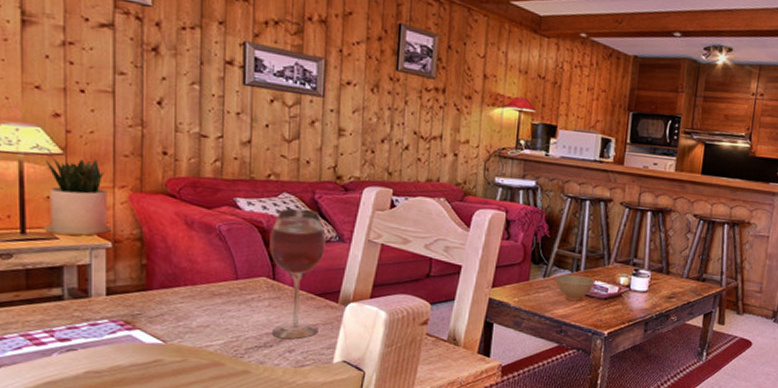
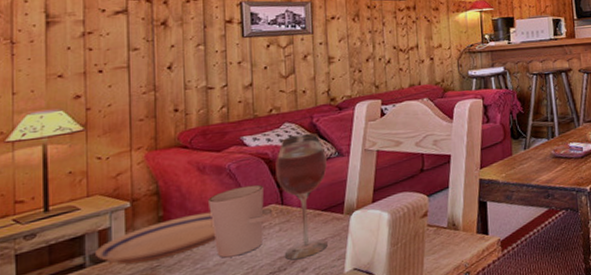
planter: present [43,156,113,236] -> none [65,128,131,206]
plate: none [75,269,201,308] -> present [96,212,216,265]
cup: none [194,251,263,322] -> present [207,184,273,258]
bowl: present [555,274,595,301] -> none [534,140,570,166]

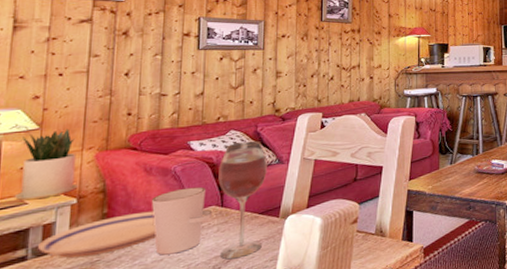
planter: none [65,128,131,206] -> present [14,128,79,201]

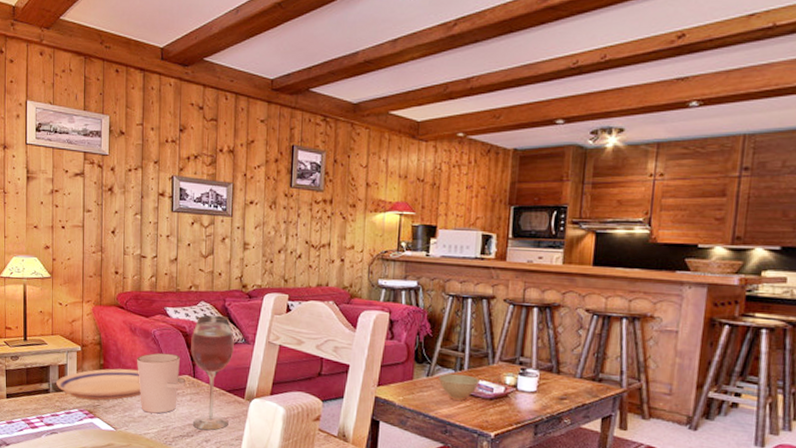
planter: present [14,128,79,201] -> none [37,279,82,342]
bowl: none [460,157,493,180] -> present [438,373,480,401]

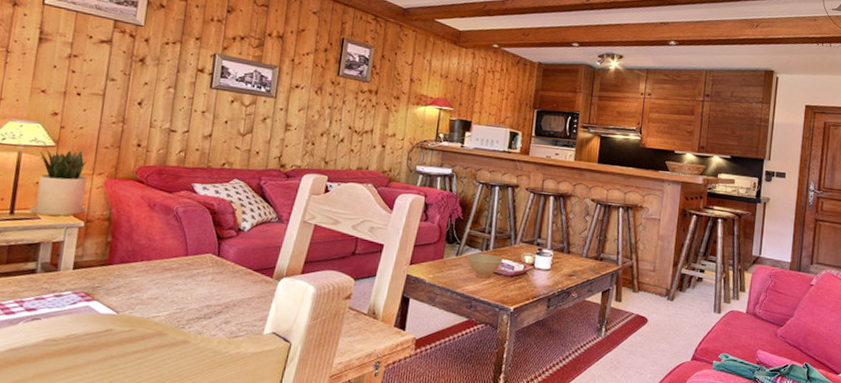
planter: none [37,279,82,342] -> present [29,148,87,217]
plate: present [56,368,141,400] -> none [47,246,155,281]
cup: present [136,353,186,414] -> none [152,230,209,295]
wineglass: present [191,315,234,431] -> none [211,193,267,312]

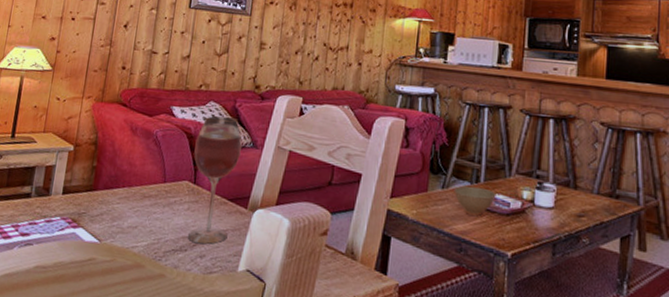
planter: present [29,148,87,217] -> none [27,72,78,140]
wineglass: none [211,193,267,312] -> present [187,116,242,245]

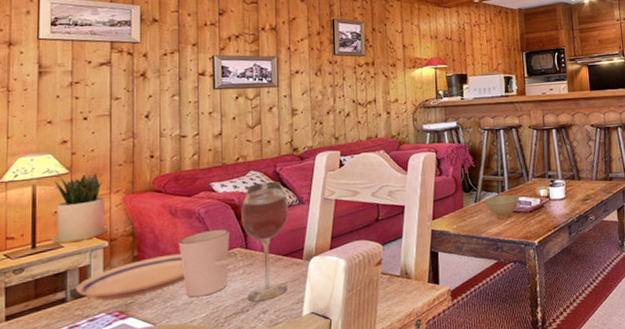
planter: none [27,72,78,140] -> present [50,172,109,244]
plate: none [40,171,135,208] -> present [76,253,185,300]
cup: none [132,155,186,224] -> present [178,228,238,298]

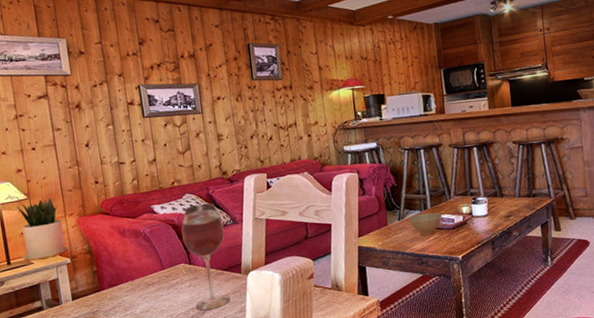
plate: present [76,253,185,300] -> none [49,268,140,309]
cup: present [178,228,238,298] -> none [129,246,183,307]

